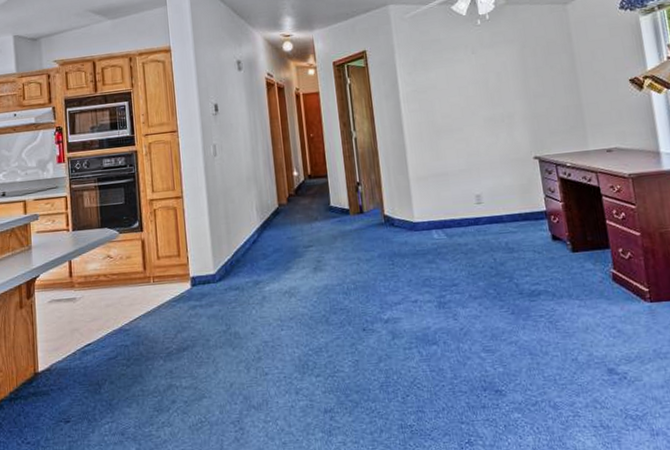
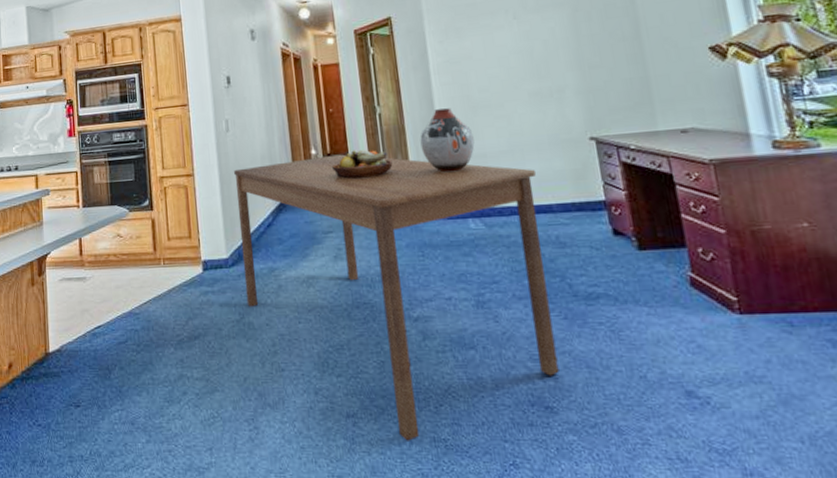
dining table: none [221,175,507,430] -> present [234,154,560,441]
fruit bowl: none [312,170,367,198] -> present [332,149,393,179]
vase: none [391,132,438,190] -> present [420,108,475,172]

